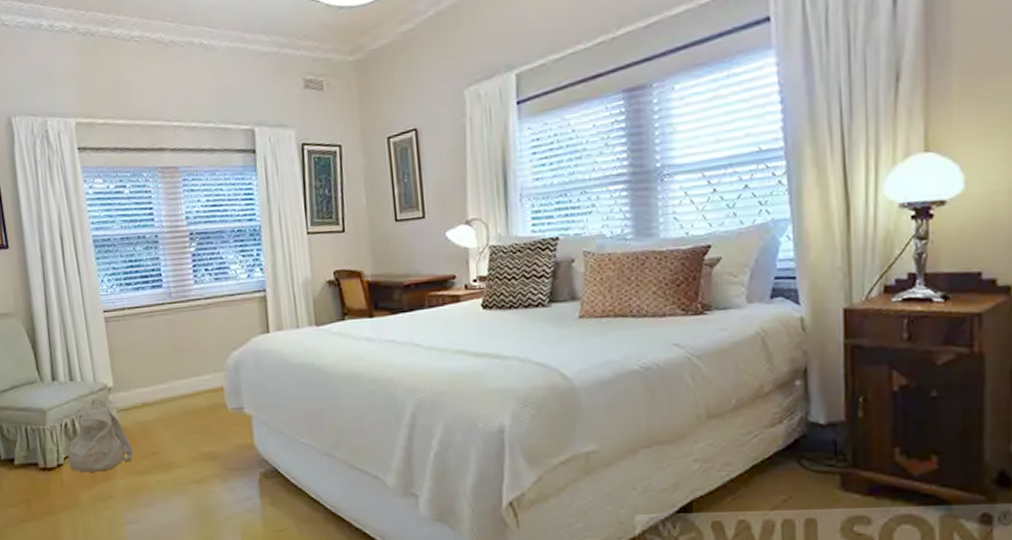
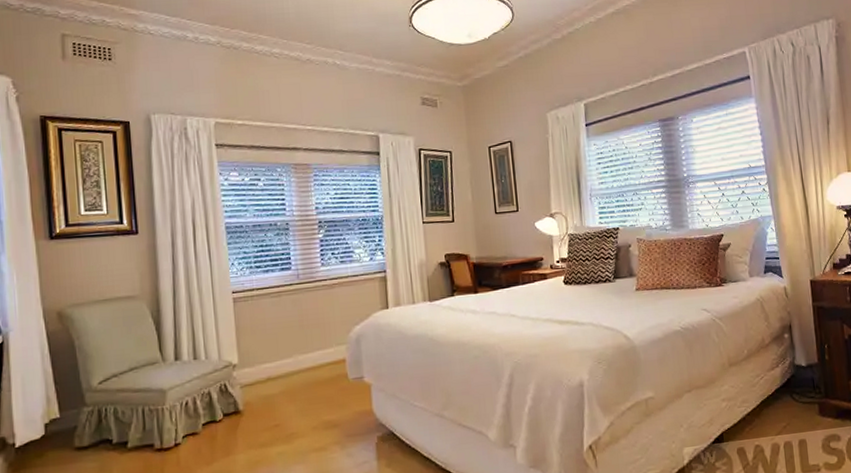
backpack: present [65,397,134,473] -> none [183,374,255,450]

